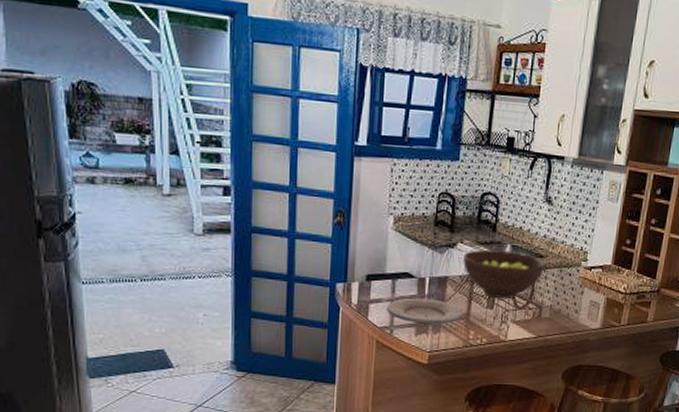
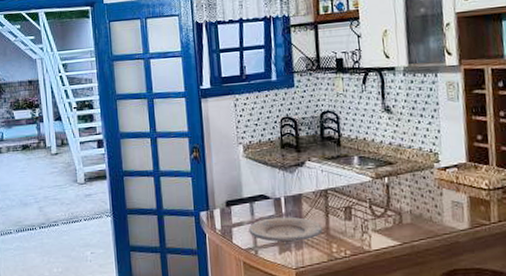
fruit bowl: present [462,249,545,300] -> none [312,162,396,210]

